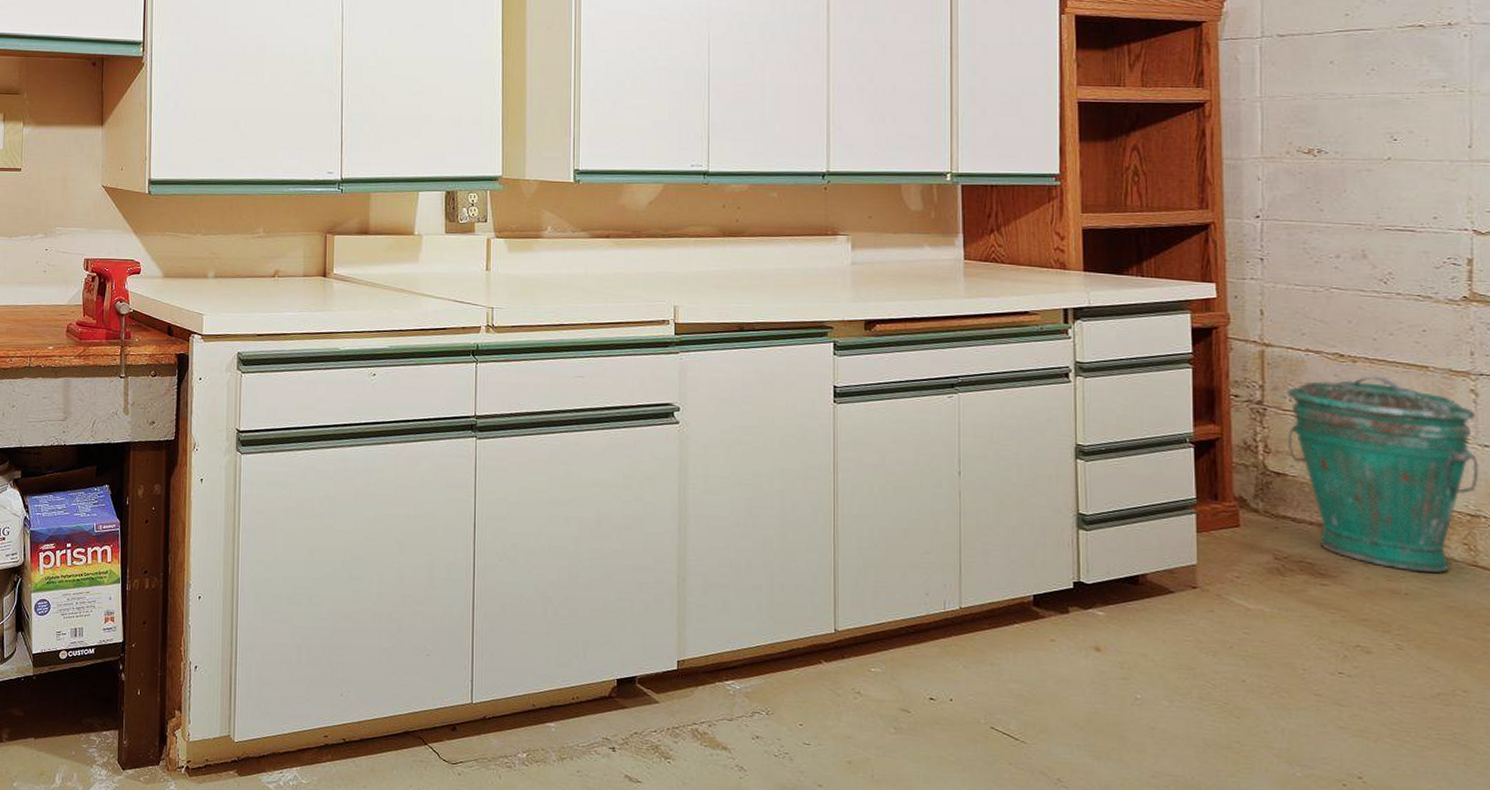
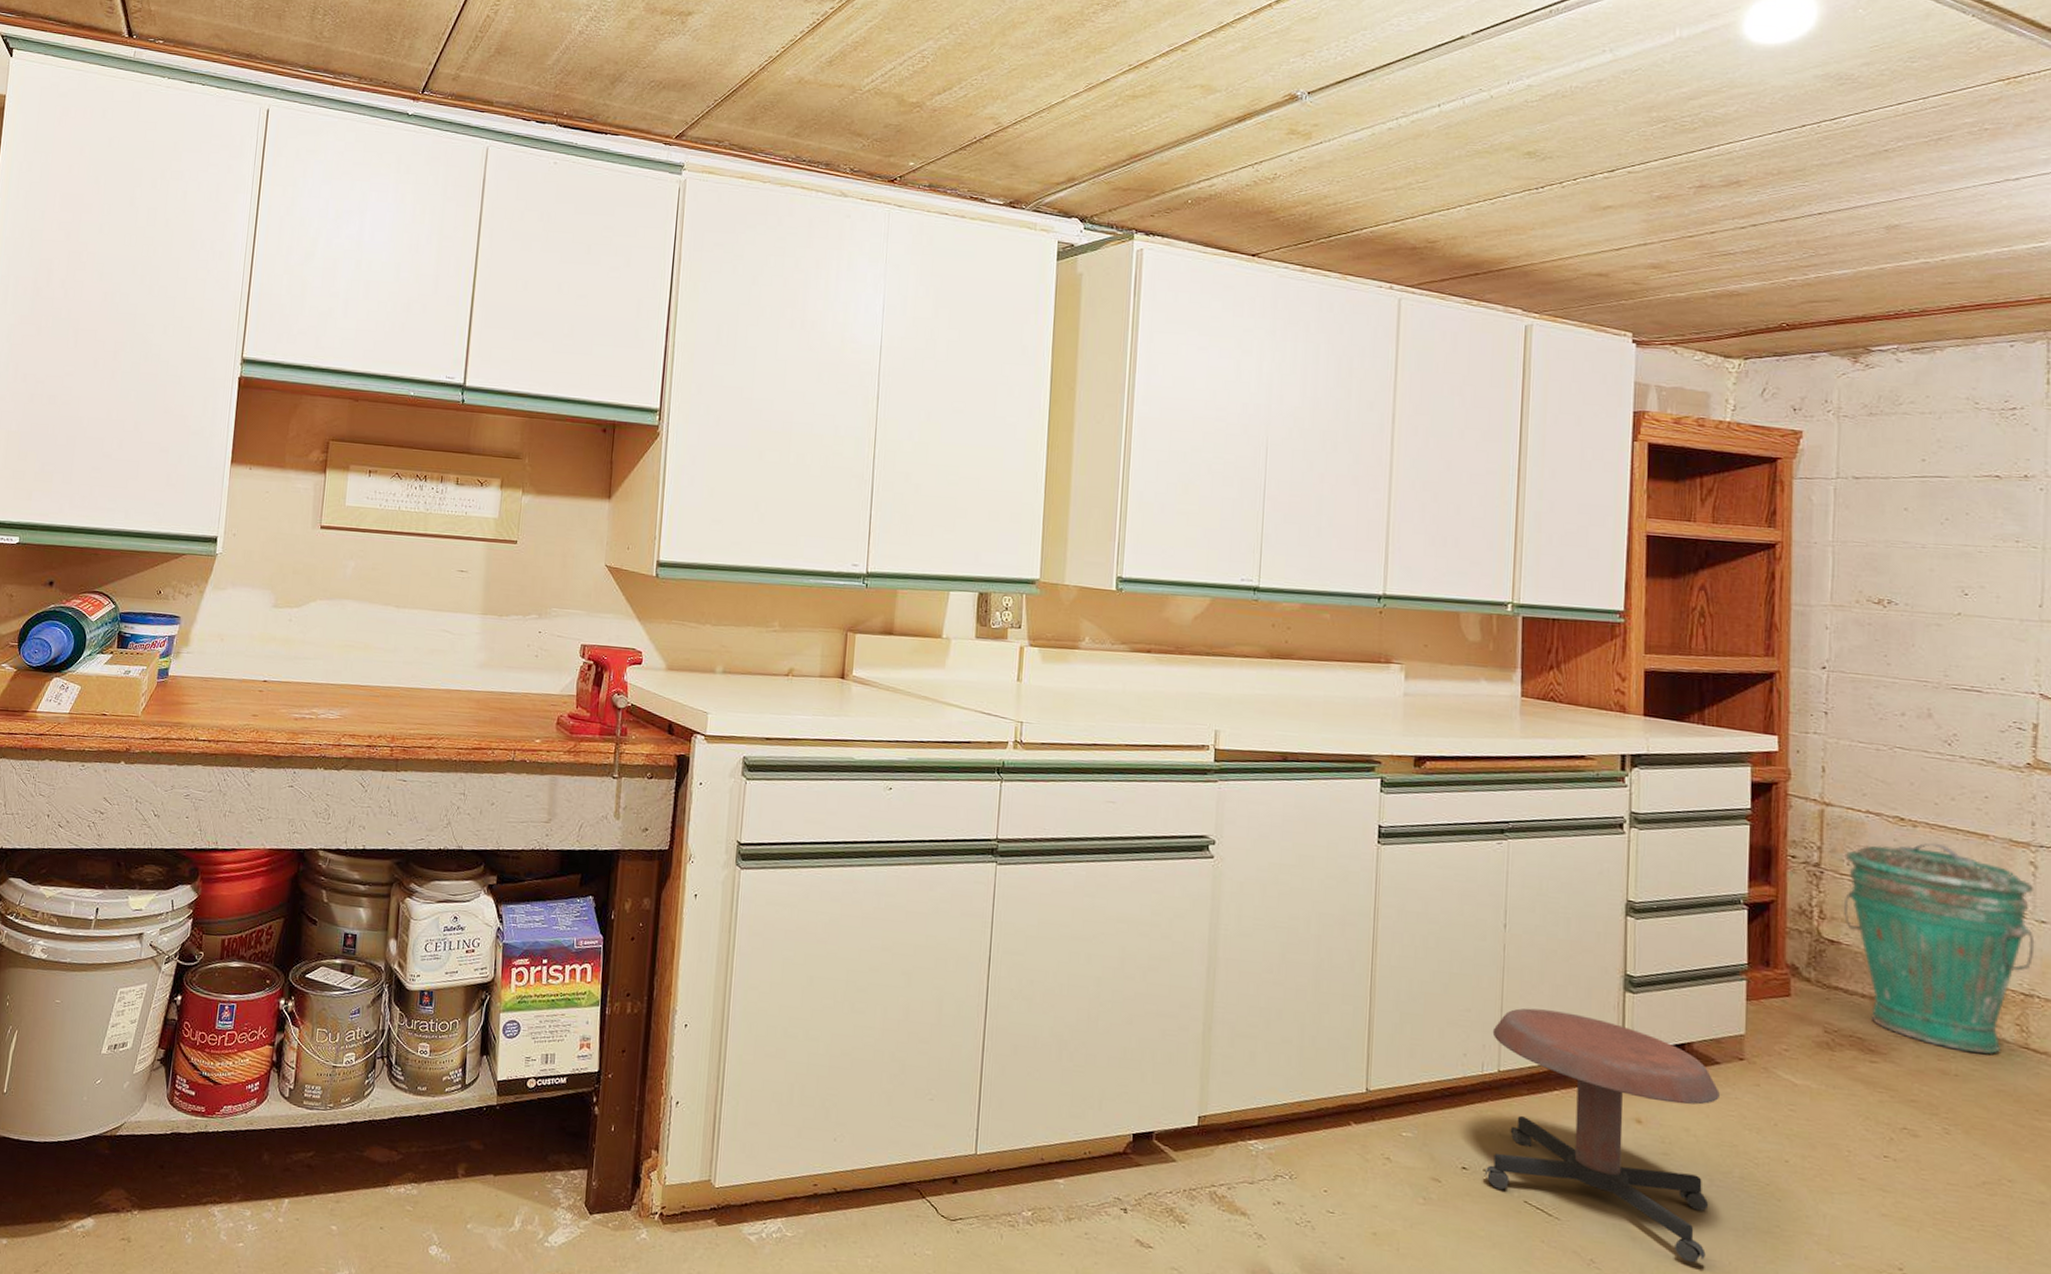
stool: none [951,548,1175,779] -> present [1484,1008,1720,1263]

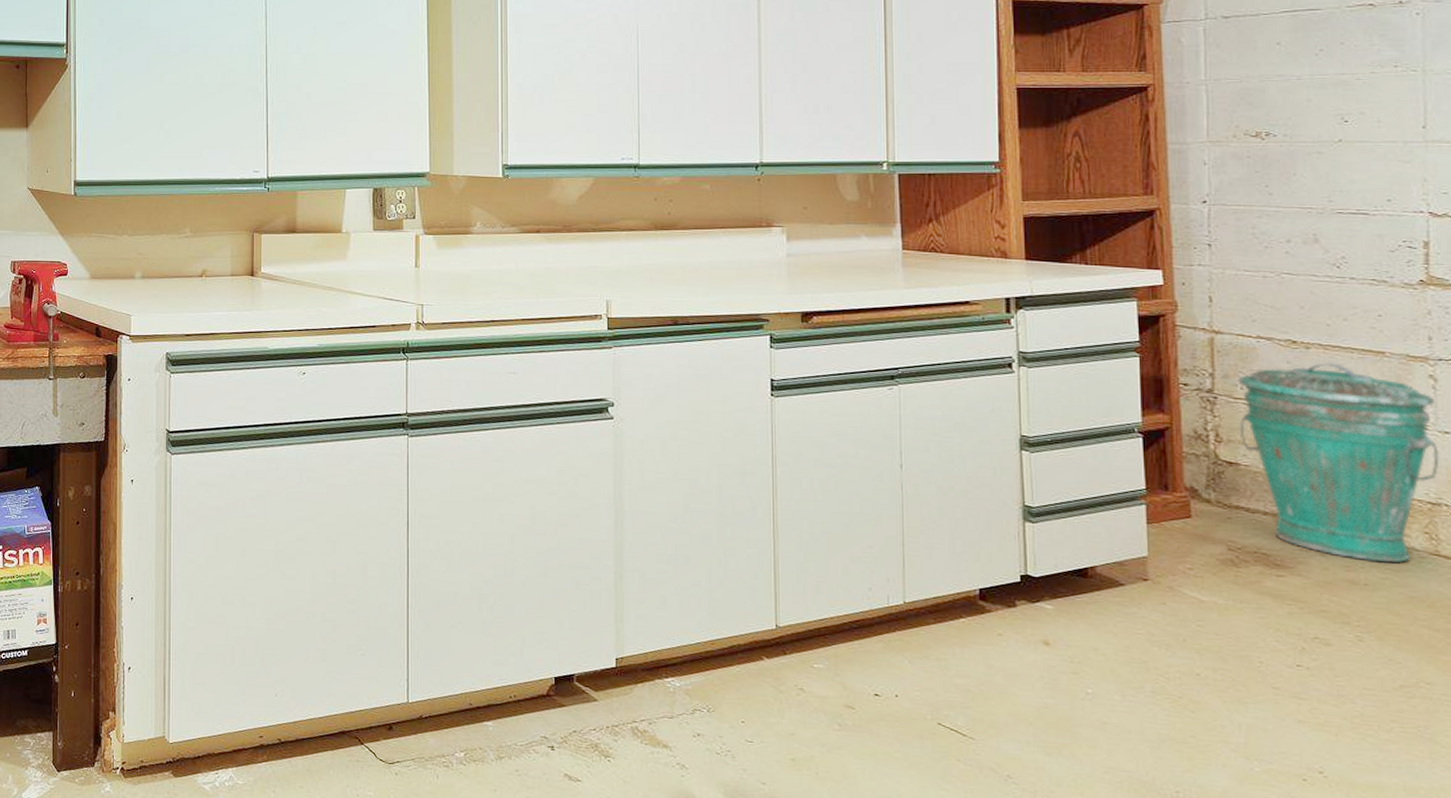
stool: present [1484,1008,1720,1263] -> none [895,542,1126,775]

